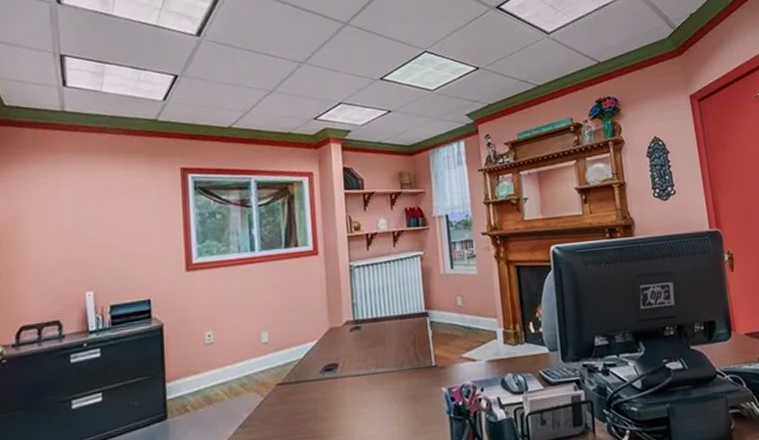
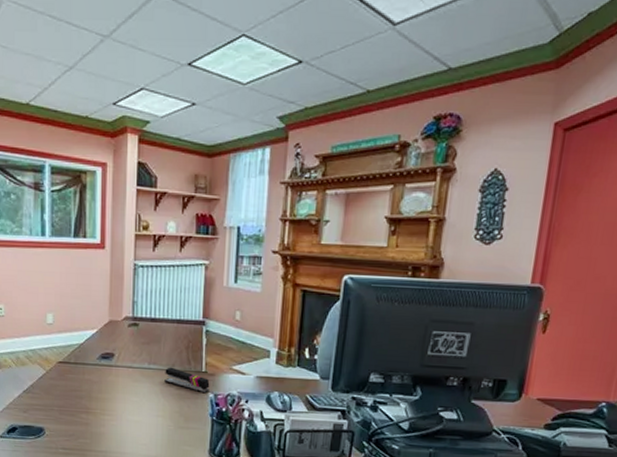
stapler: none [394,367,443,390] -> present [164,367,210,394]

